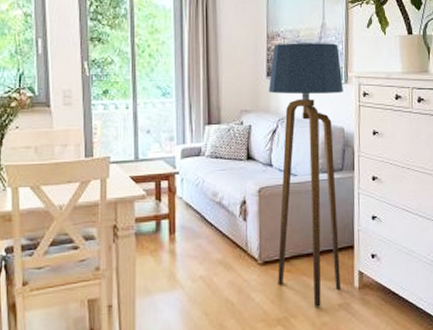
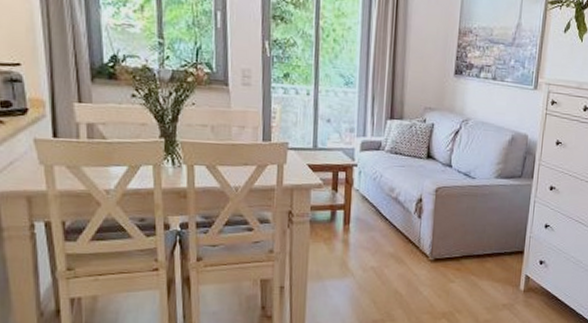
floor lamp: present [269,43,343,307] -> none [446,41,532,305]

